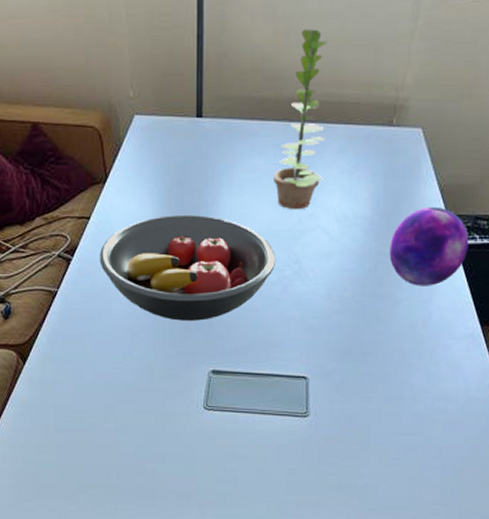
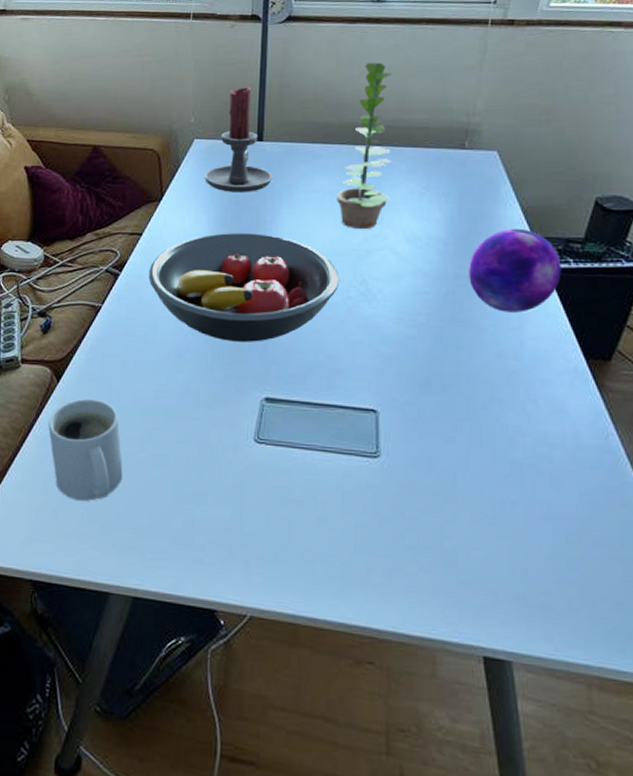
mug: none [20,379,91,466] -> present [48,399,123,501]
candle holder: none [147,55,213,173] -> present [204,87,273,192]

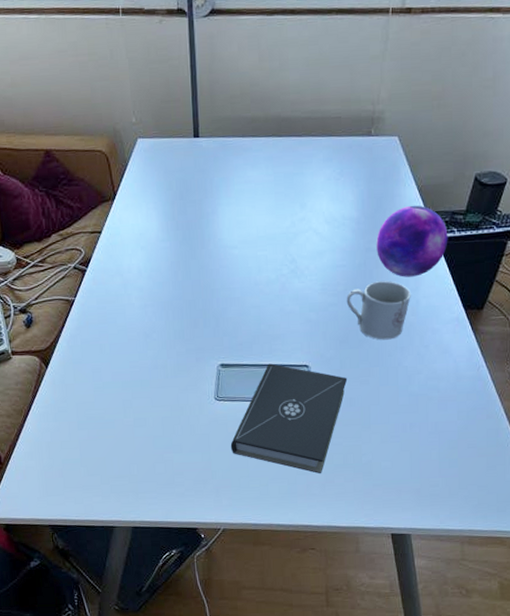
mug: present [48,399,123,501] -> none [44,379,112,461]
fruit bowl: present [148,233,340,342] -> none [111,224,274,321]
candle holder: present [204,87,273,192] -> none [150,84,211,188]
book: none [269,403,427,555] -> present [230,363,348,473]
plant: present [337,62,392,230] -> none [267,55,311,215]
mug: none [428,314,513,388] -> present [346,281,411,340]

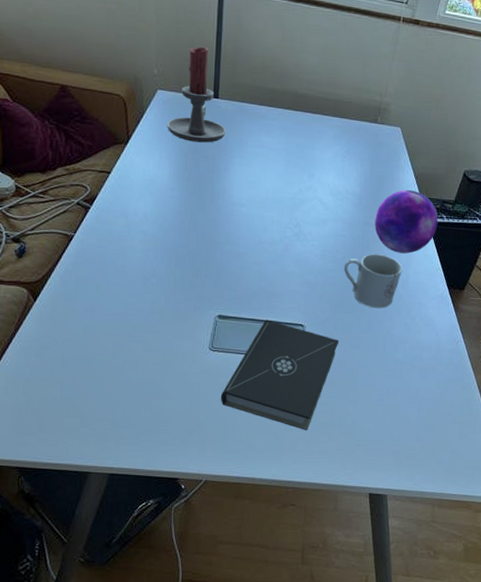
candle holder: none [150,84,211,188] -> present [167,46,226,143]

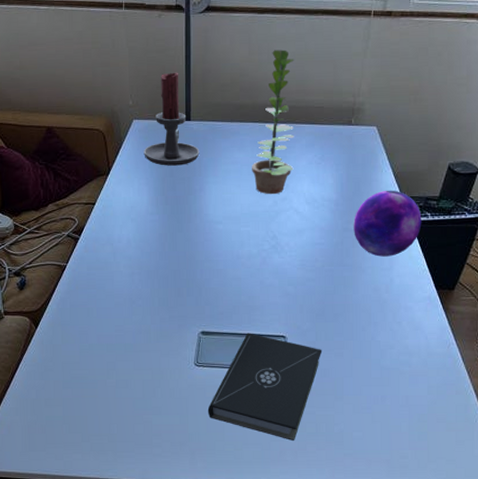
plant: none [279,40,326,183] -> present [252,49,295,195]
mug: present [344,254,402,309] -> none [323,259,385,315]

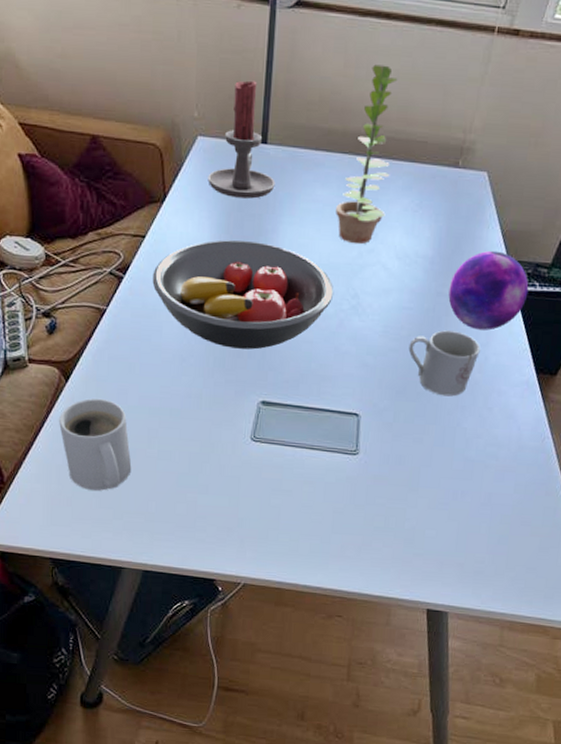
mug: none [32,341,95,418] -> present [59,399,132,491]
fruit bowl: none [103,200,256,289] -> present [152,240,334,350]
book: present [207,333,323,440] -> none [262,407,400,534]
mug: none [323,259,385,315] -> present [408,330,480,397]

